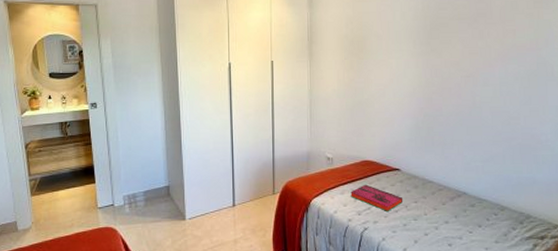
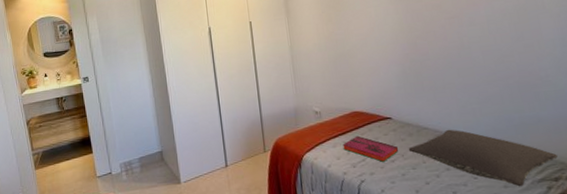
pillow: none [412,184,546,243] -> present [408,129,558,187]

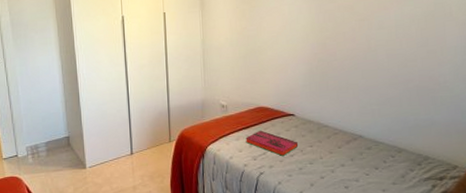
pillow: present [408,129,558,187] -> none [307,128,445,184]

